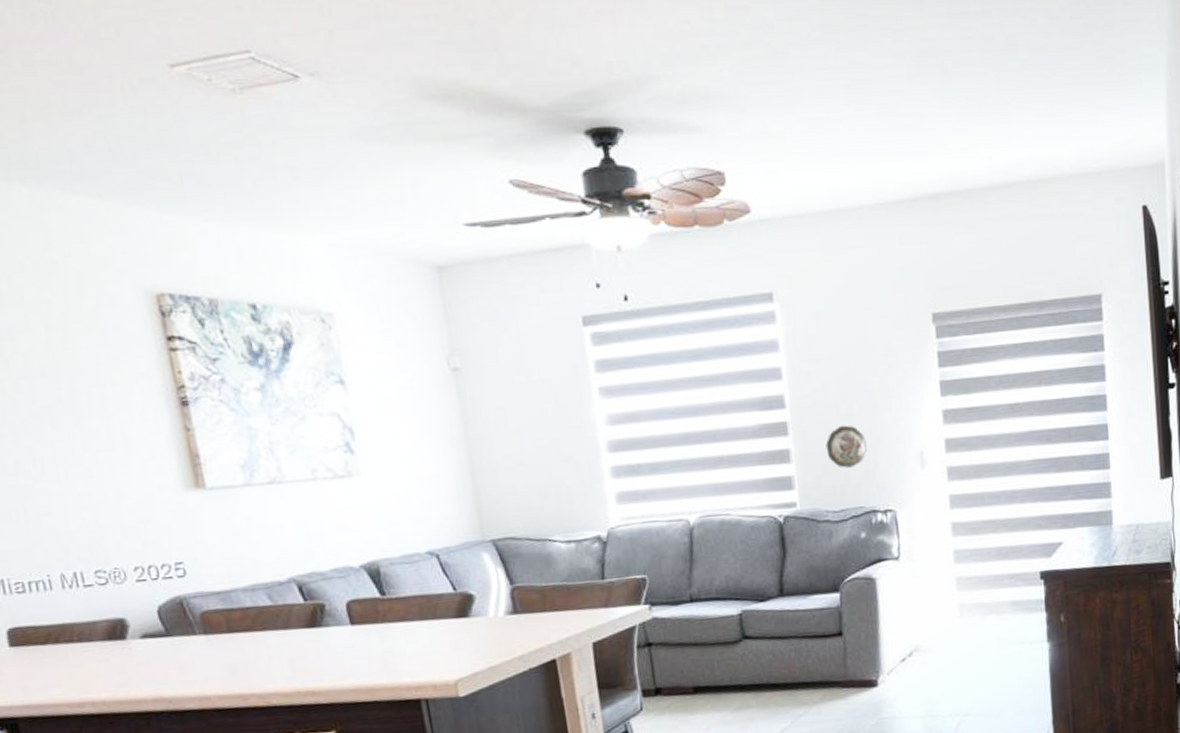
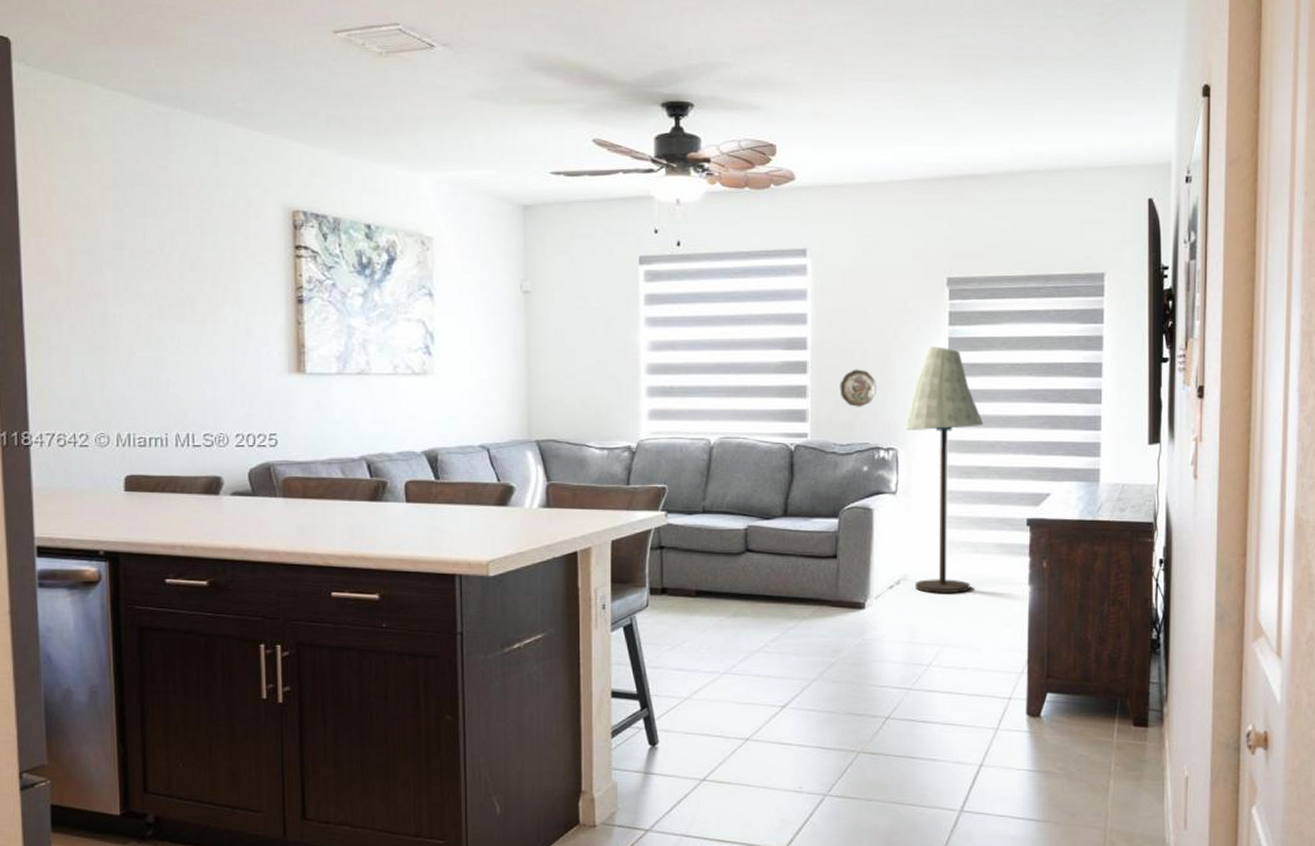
floor lamp: none [902,392,987,662] -> present [905,346,984,593]

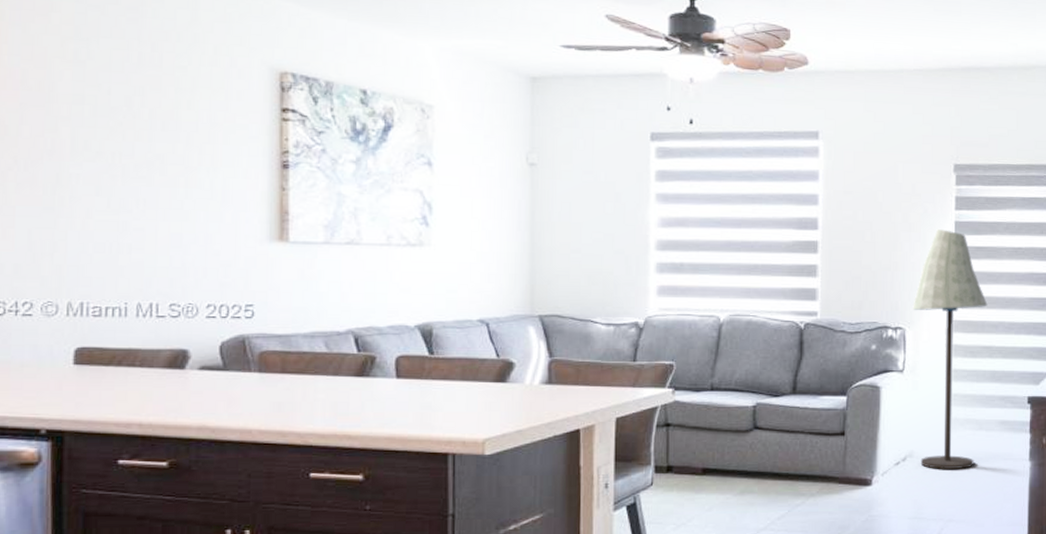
decorative plate: present [840,369,876,407] -> none [849,249,885,287]

